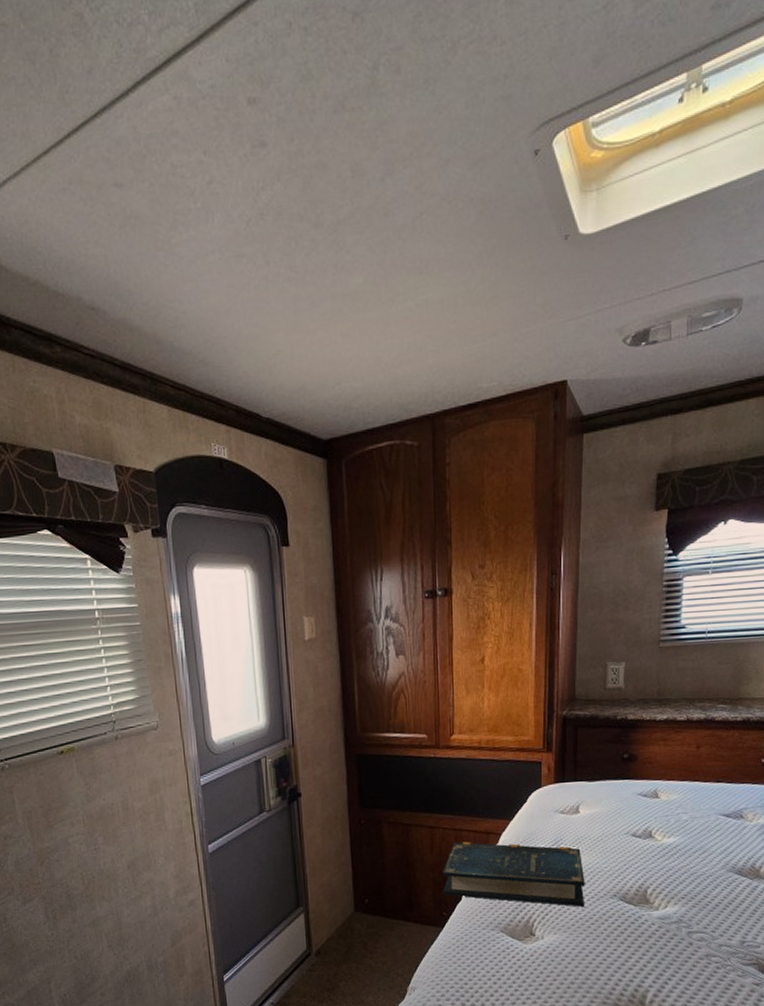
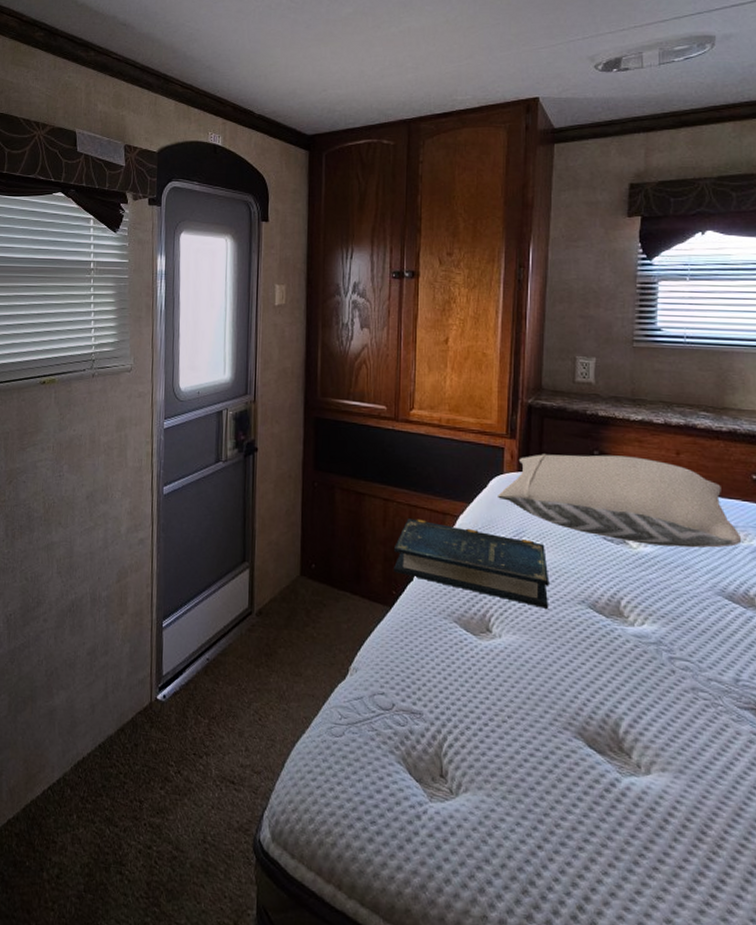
pillow: none [537,755,751,836] -> present [498,453,742,548]

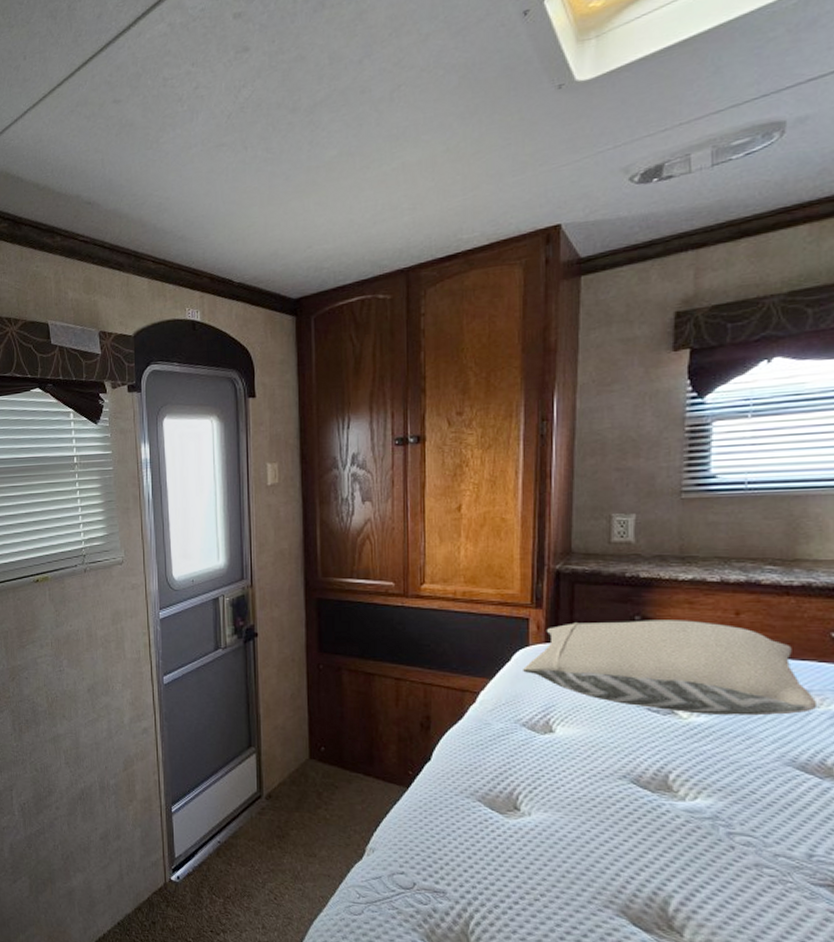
book: present [394,518,550,609] -> none [409,697,585,785]

